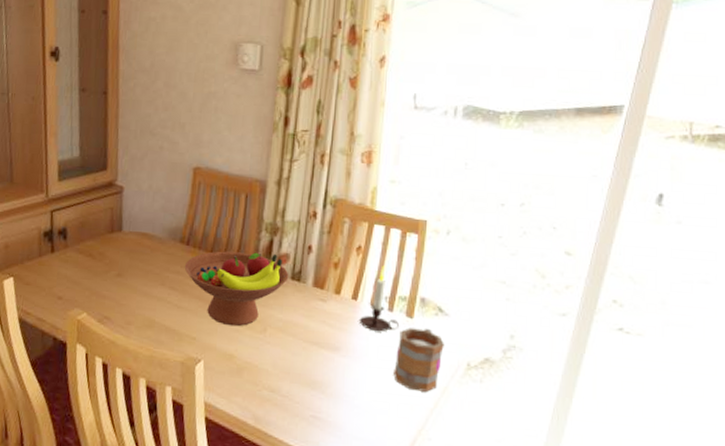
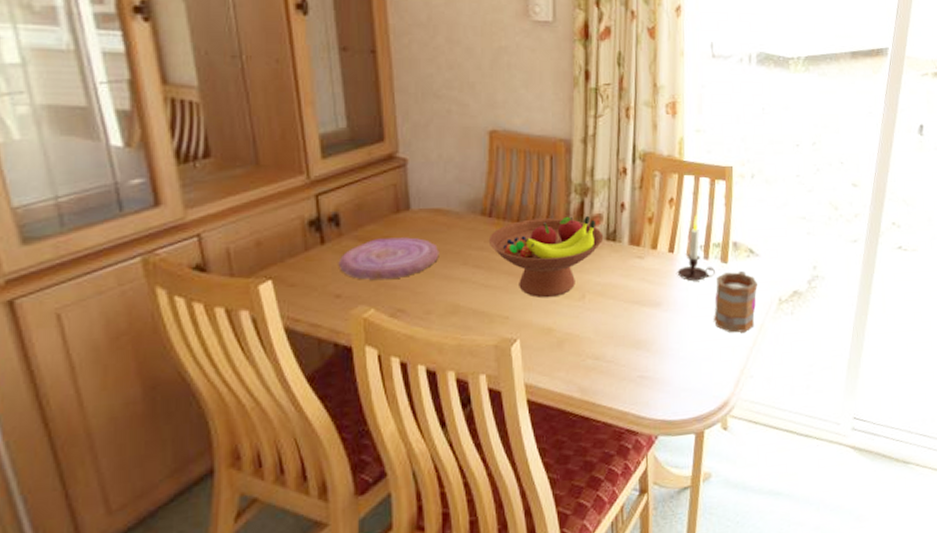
plate: none [62,253,143,290] -> present [338,237,439,280]

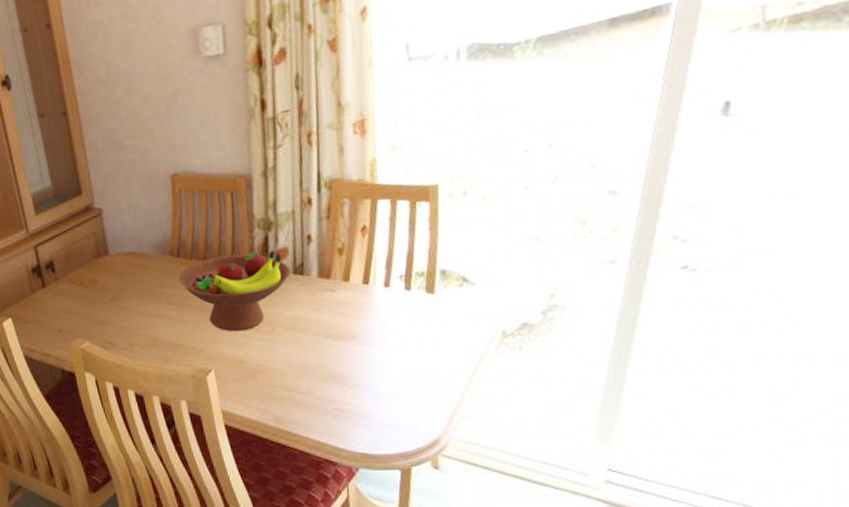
plate: present [338,237,439,280] -> none [57,279,137,317]
candle: present [677,215,715,282] -> none [373,243,419,314]
mug: present [714,270,758,333] -> none [419,301,474,369]

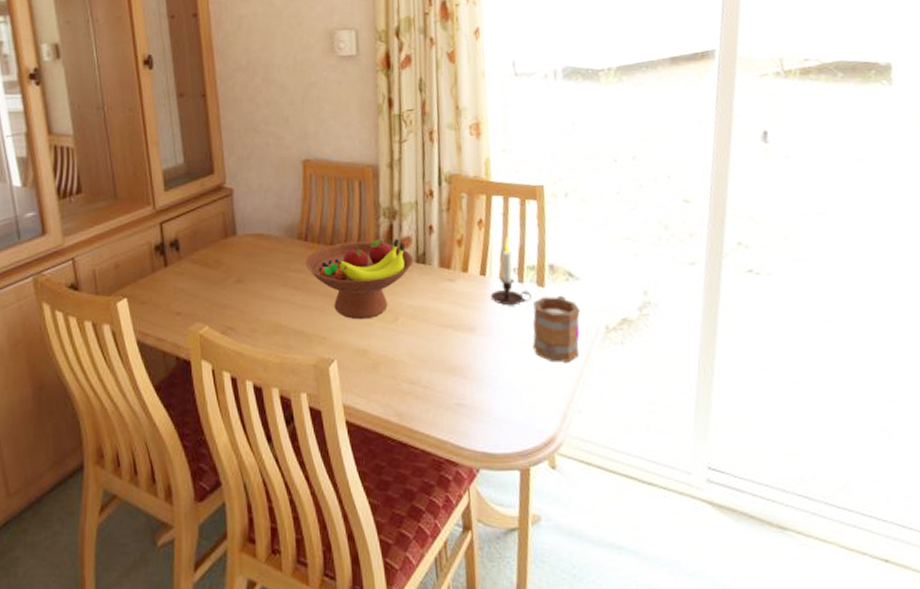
candle: none [373,243,419,314] -> present [490,237,531,306]
mug: none [419,301,474,369] -> present [532,295,580,363]

